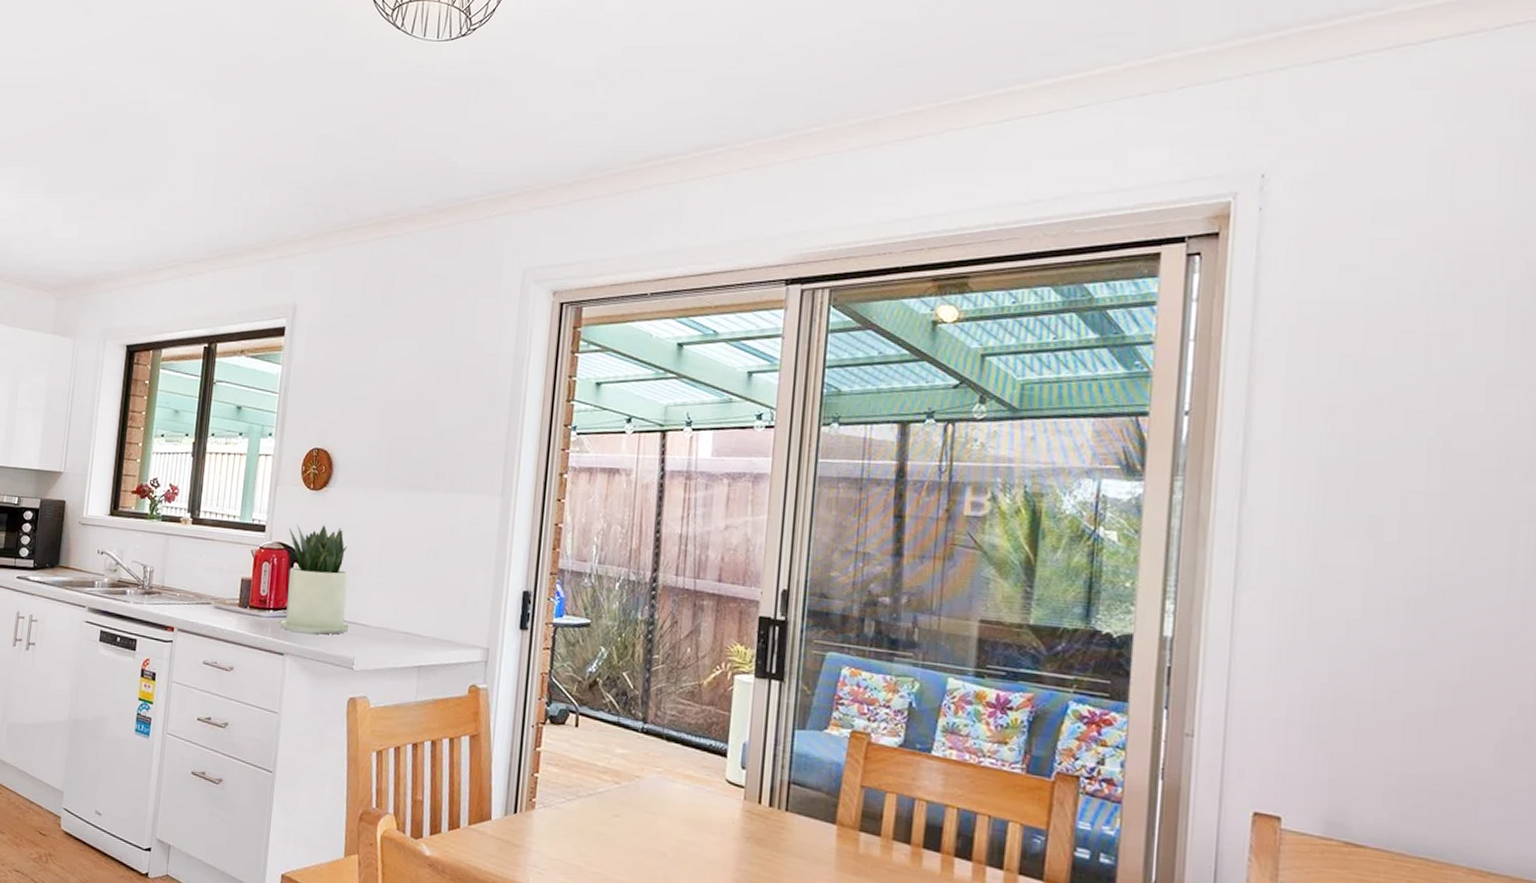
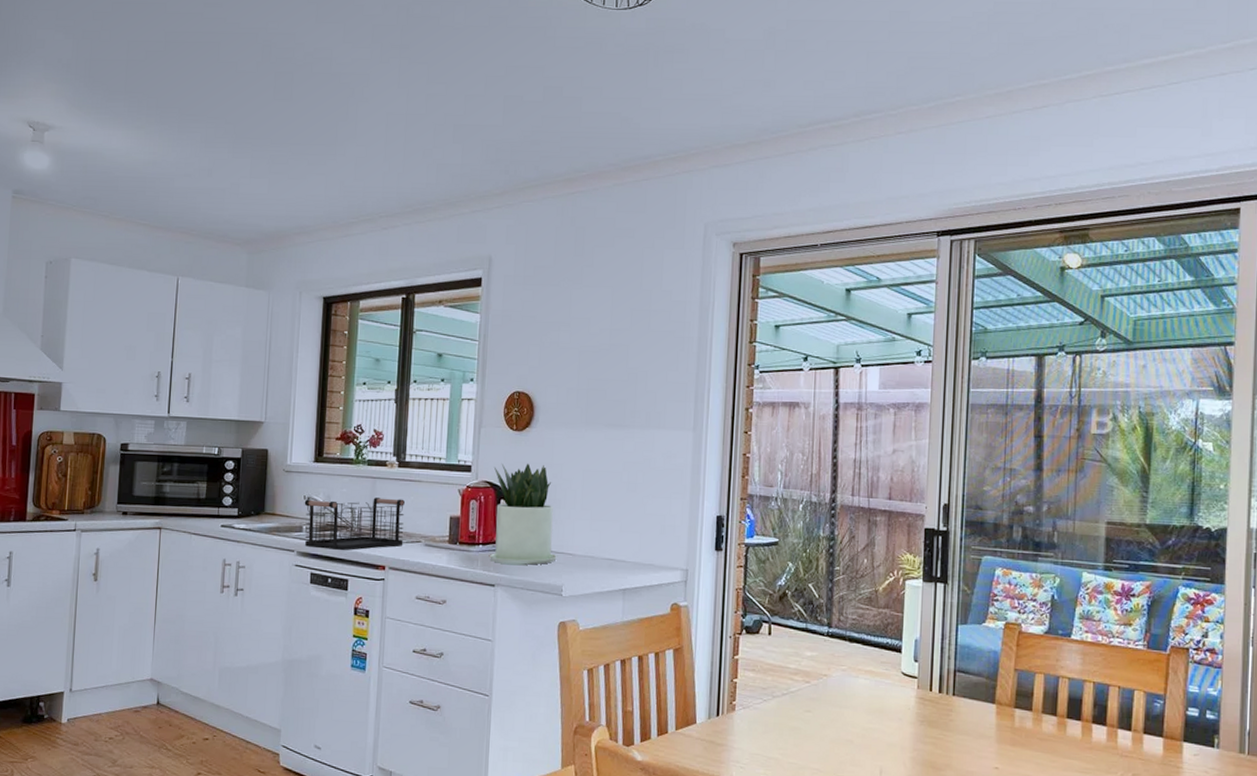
dish rack: none [96,554,197,610] -> present [304,498,405,551]

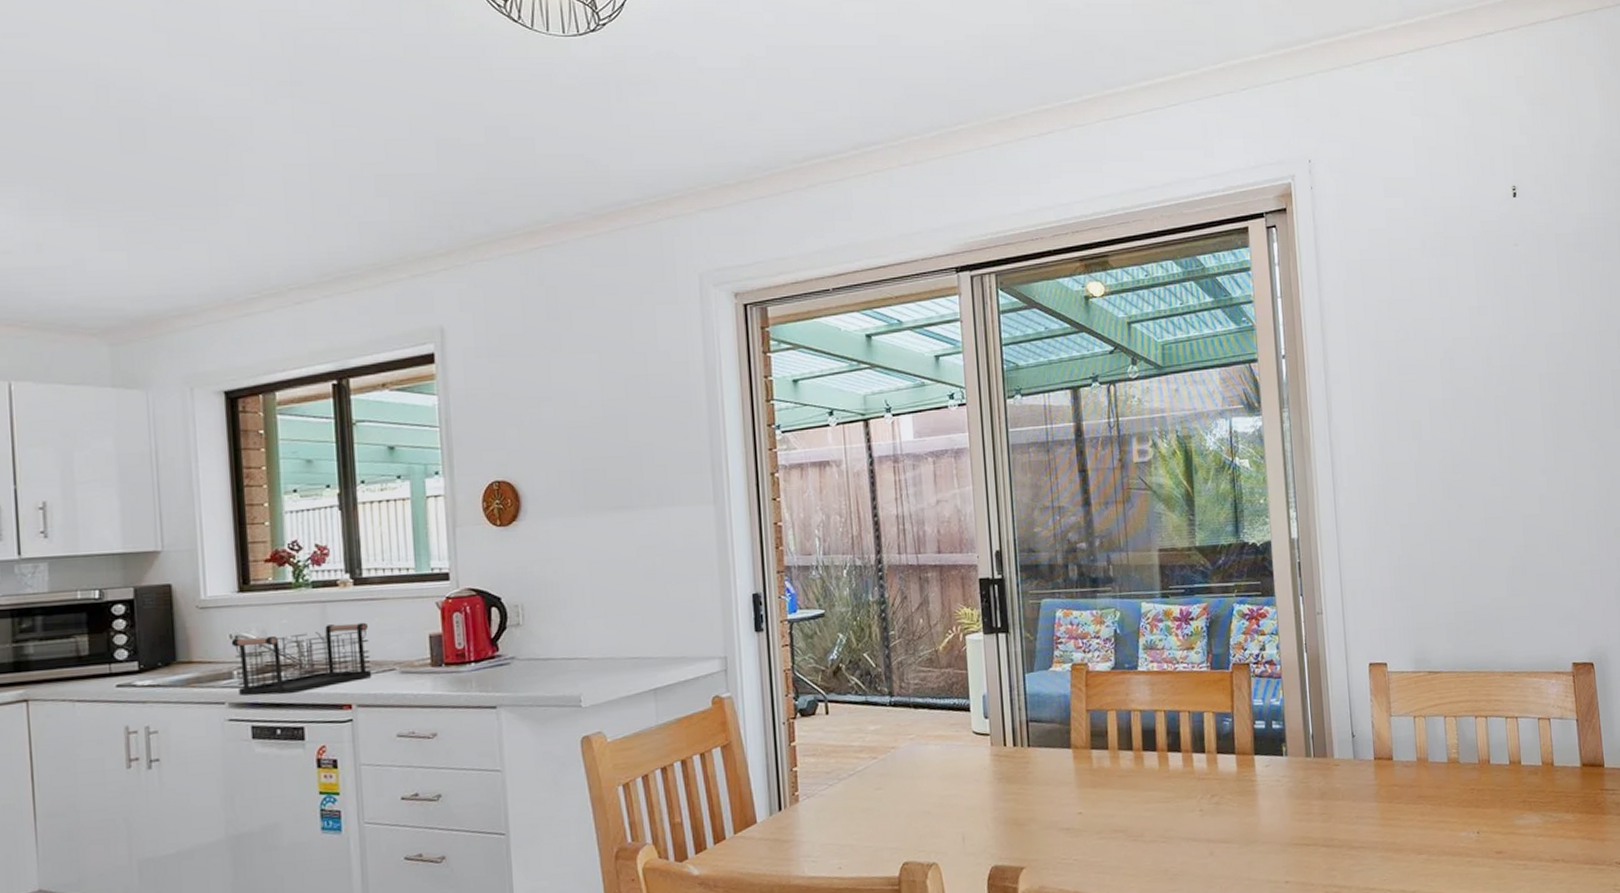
planter: present [489,463,558,565] -> none [477,562,571,681]

